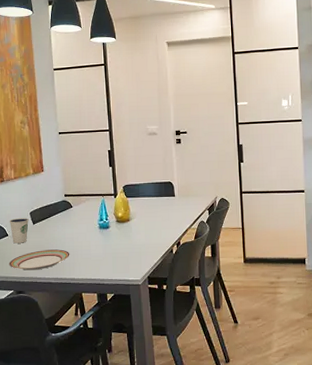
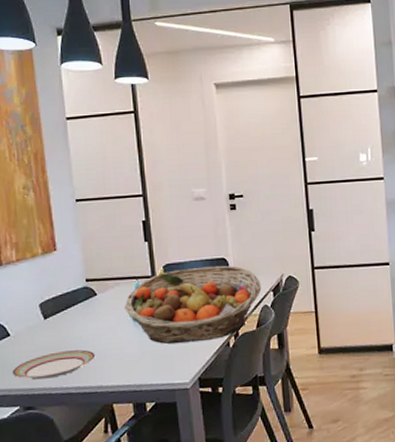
dixie cup: present [9,218,29,244] -> none [10,311,38,346]
fruit basket: none [93,187,199,249] -> present [125,265,262,344]

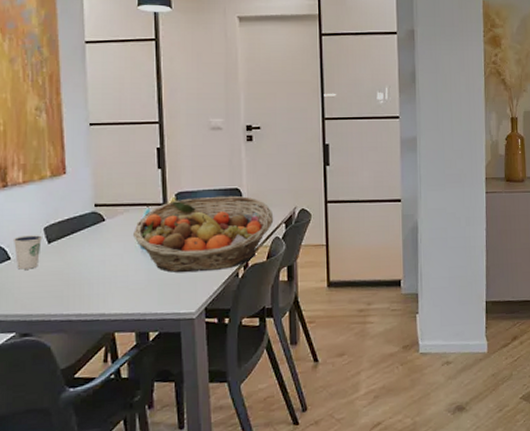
dixie cup: none [10,311,38,346] -> present [12,235,42,270]
plate: present [12,349,96,380] -> none [10,276,100,306]

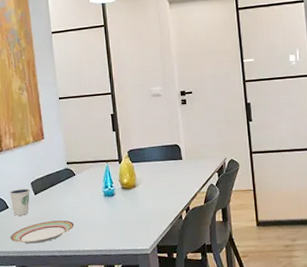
plate: none [10,276,100,306] -> present [10,220,74,244]
fruit basket: present [134,195,274,273] -> none [97,150,208,216]

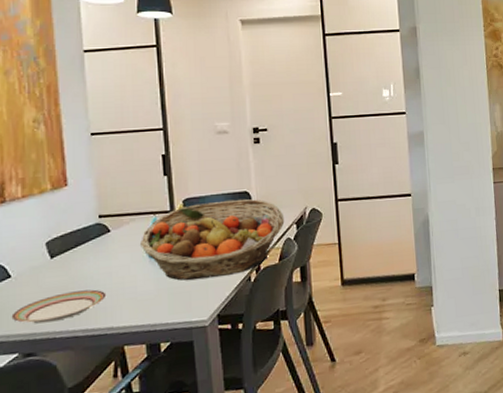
dixie cup: present [9,188,30,216] -> none [12,250,44,288]
fruit basket: none [97,150,208,216] -> present [141,198,285,281]

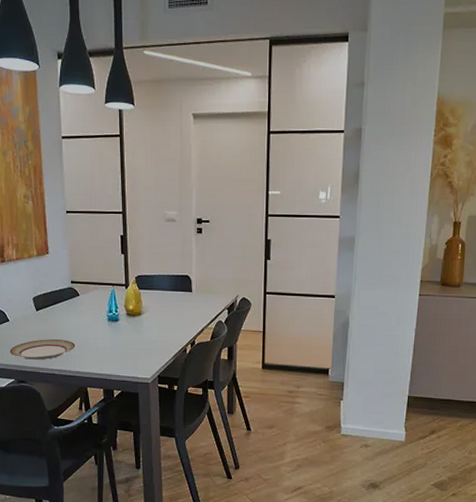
fruit basket: present [141,198,285,281] -> none [102,281,218,345]

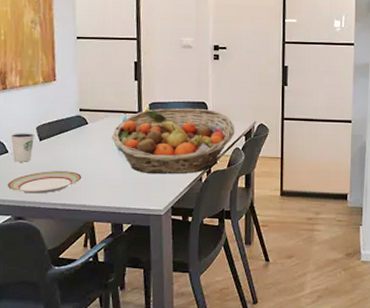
dixie cup: none [10,303,31,330] -> present [10,133,34,162]
fruit basket: none [102,281,218,345] -> present [112,108,235,174]

